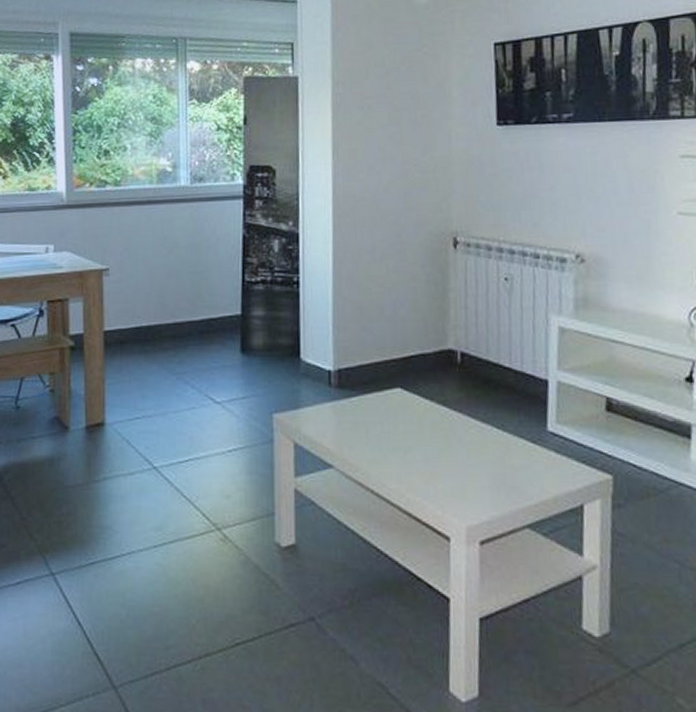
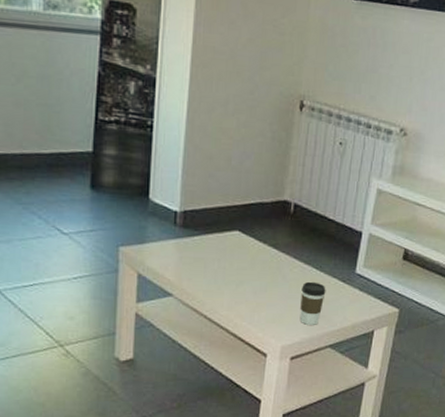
coffee cup: none [482,444,514,499] -> present [299,281,326,325]

